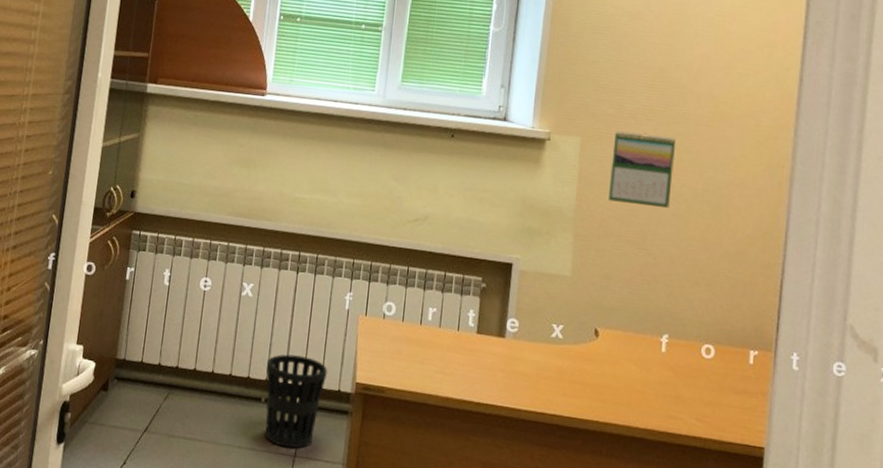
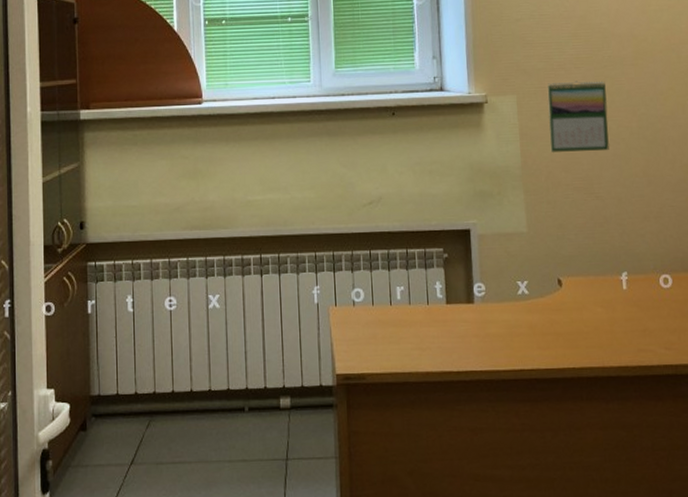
wastebasket: present [264,354,327,449] -> none [244,358,306,453]

